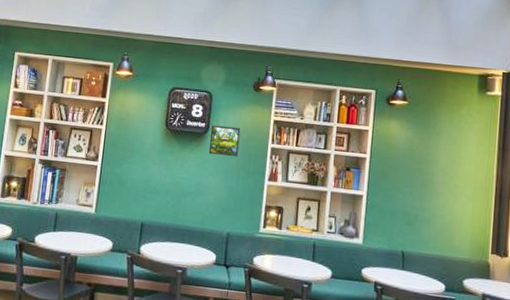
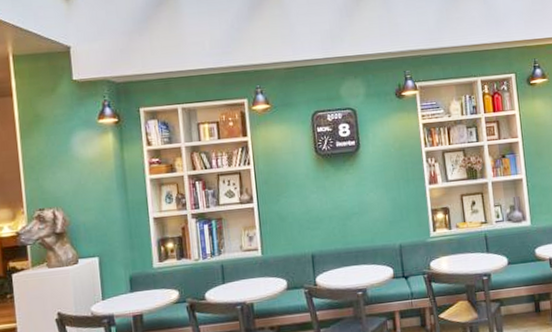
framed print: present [208,125,241,157] -> none [361,138,394,171]

